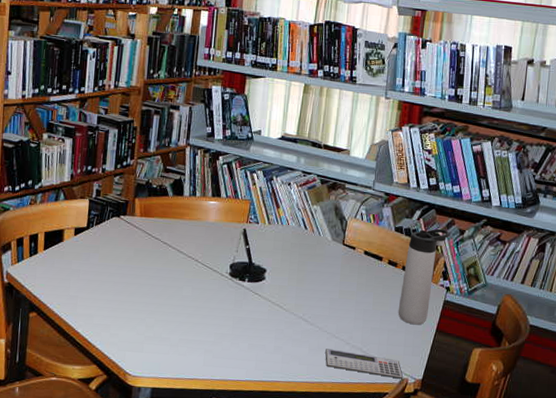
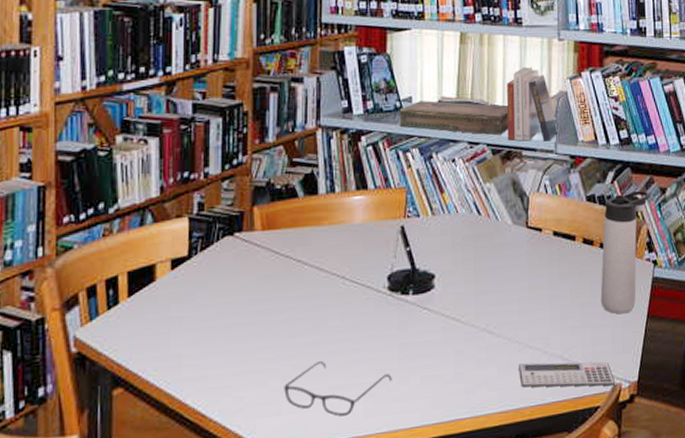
eyeglasses: none [147,318,227,362] -> present [284,360,392,417]
decorative box: none [249,134,337,170] -> present [399,100,508,136]
books: none [334,116,378,179] -> present [506,66,558,142]

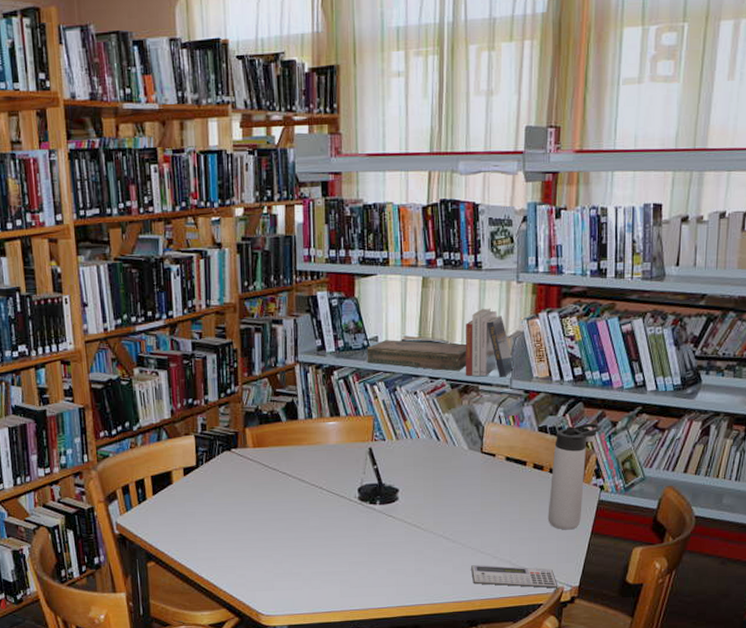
eyeglasses: present [284,360,392,417] -> none [276,551,363,595]

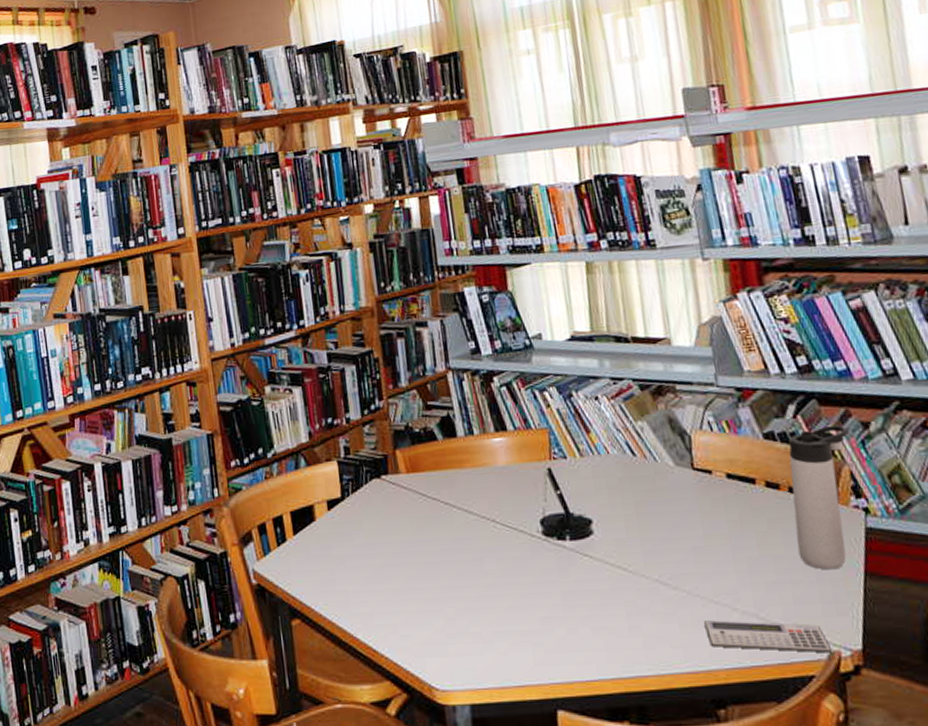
decorative box: present [366,340,466,372] -> none [529,335,655,370]
books: present [465,308,514,377] -> none [647,291,717,375]

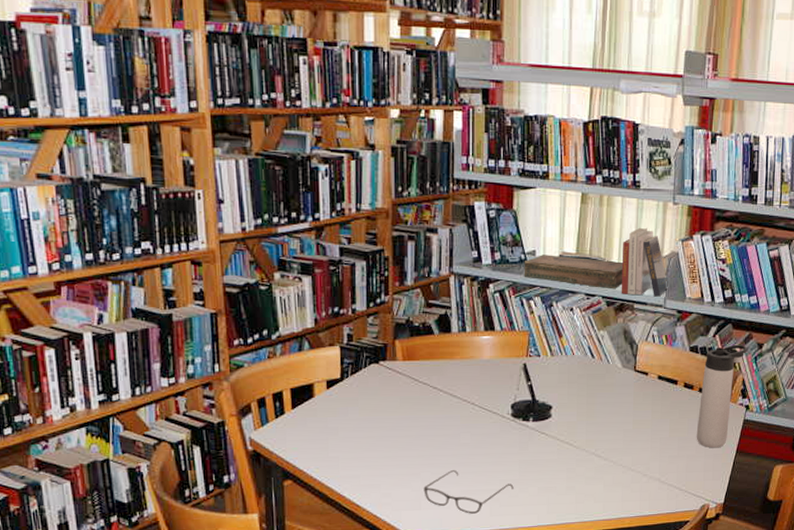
eyeglasses: none [448,604,560,663] -> present [423,469,514,514]
decorative box: none [529,335,655,370] -> present [524,255,623,290]
books: none [647,291,717,375] -> present [621,227,668,297]
calculator: present [704,620,833,653] -> none [622,483,705,506]

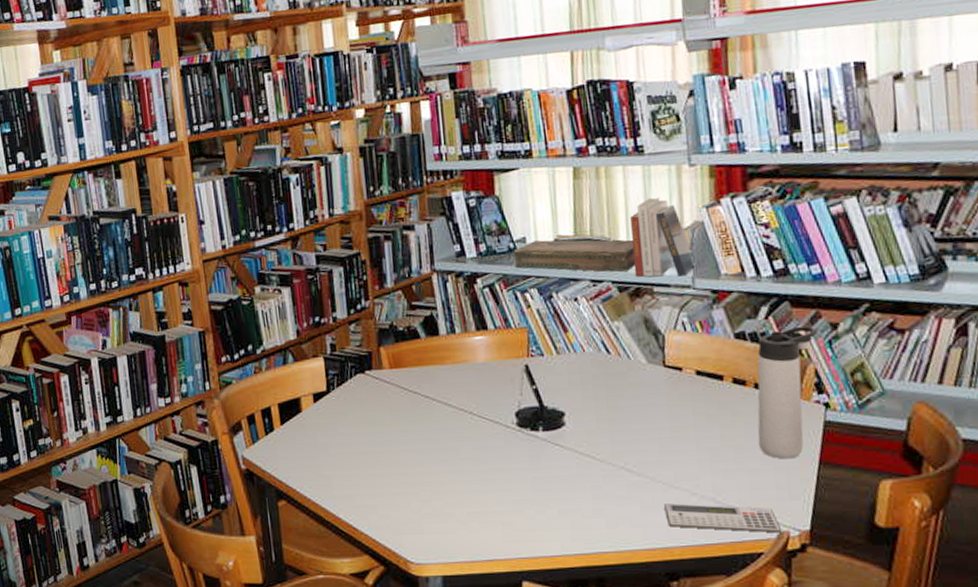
eyeglasses: present [423,469,514,514] -> none [424,488,529,540]
calculator: none [622,483,705,506] -> present [664,503,782,533]

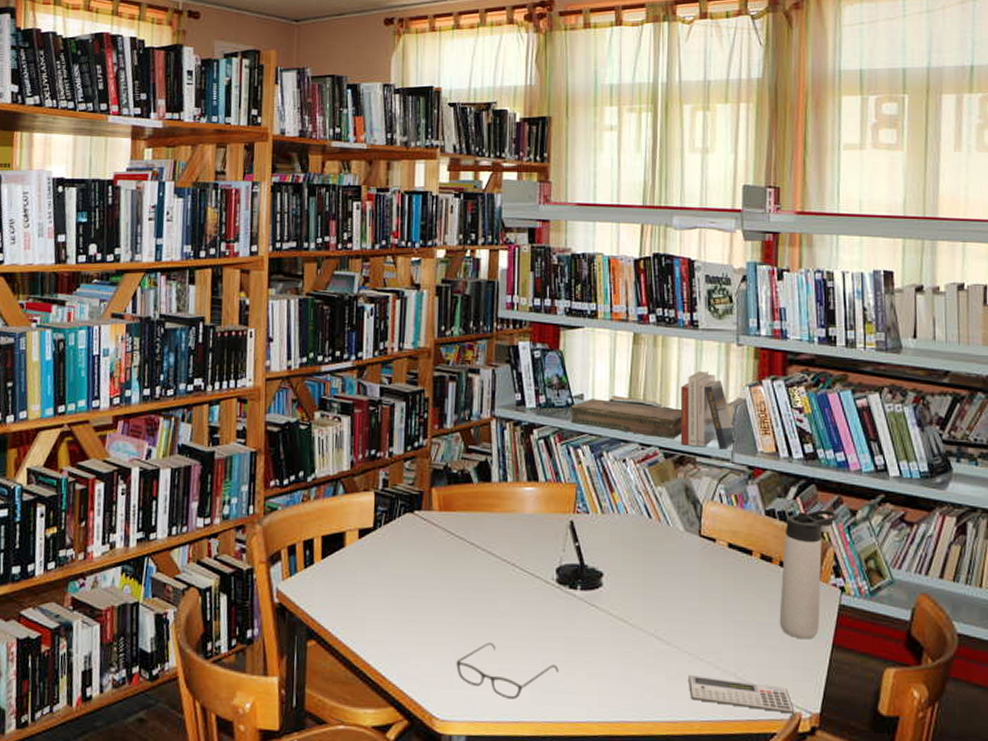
eyeglasses: none [424,488,529,540] -> present [456,642,559,699]

